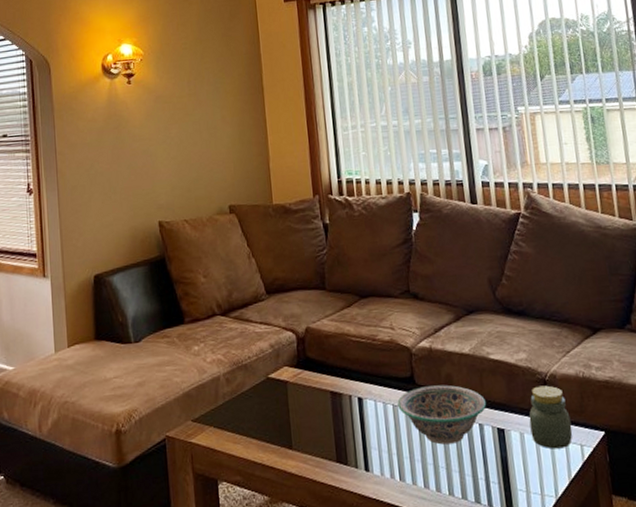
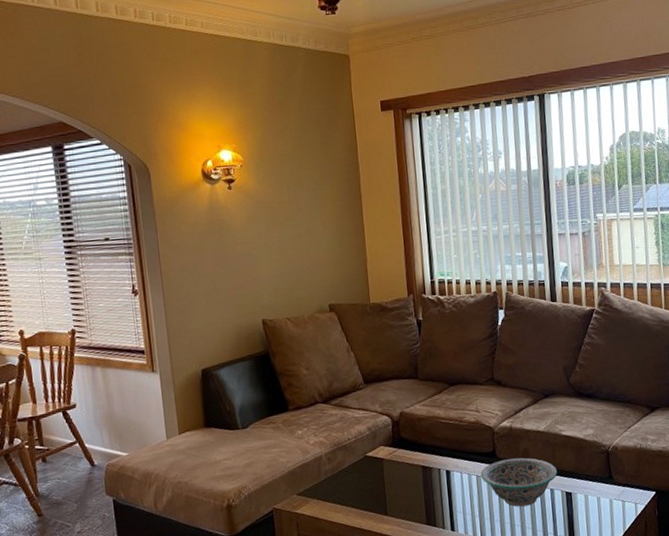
jar: present [529,385,573,449] -> none [593,455,629,508]

